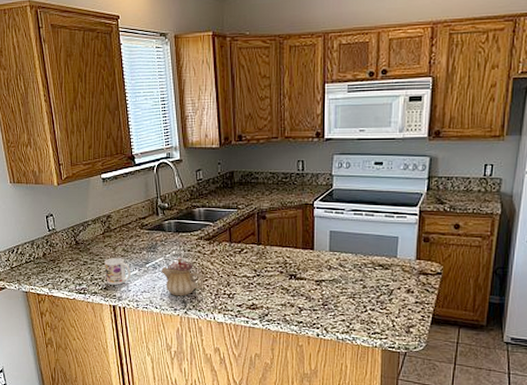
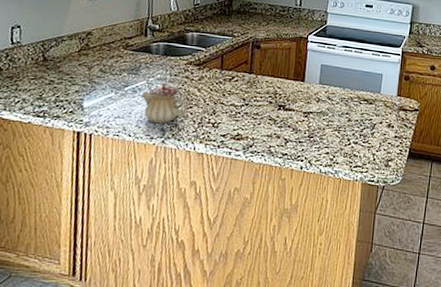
mug: present [104,258,131,285] -> none [74,78,106,109]

